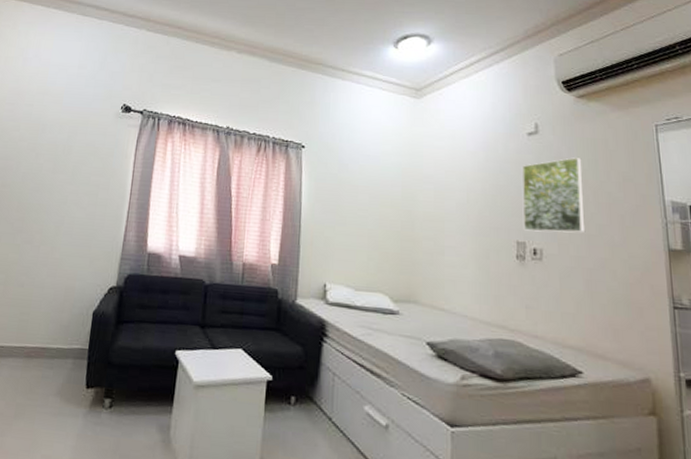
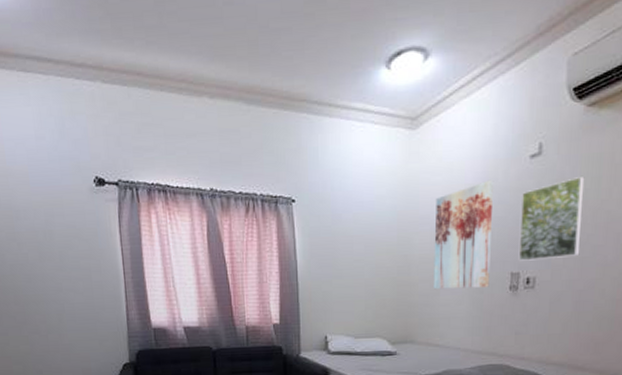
wall art: none [438,150,495,253] -> present [433,179,494,290]

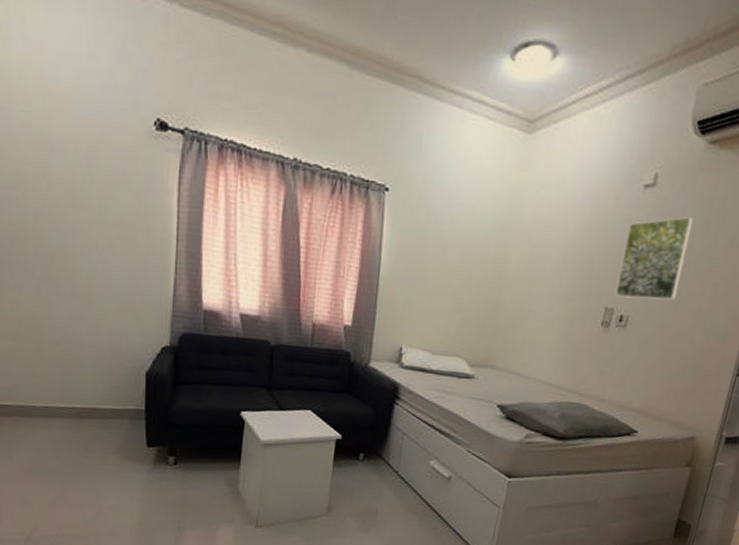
wall art: present [433,179,494,290] -> none [524,203,604,319]

